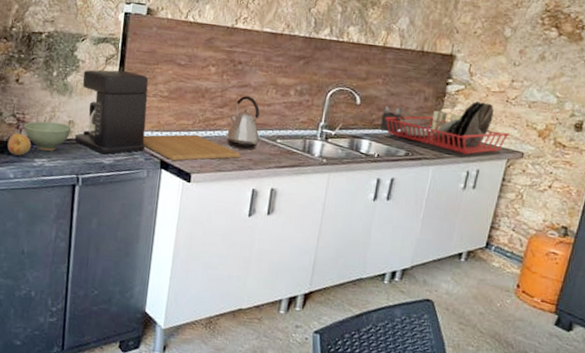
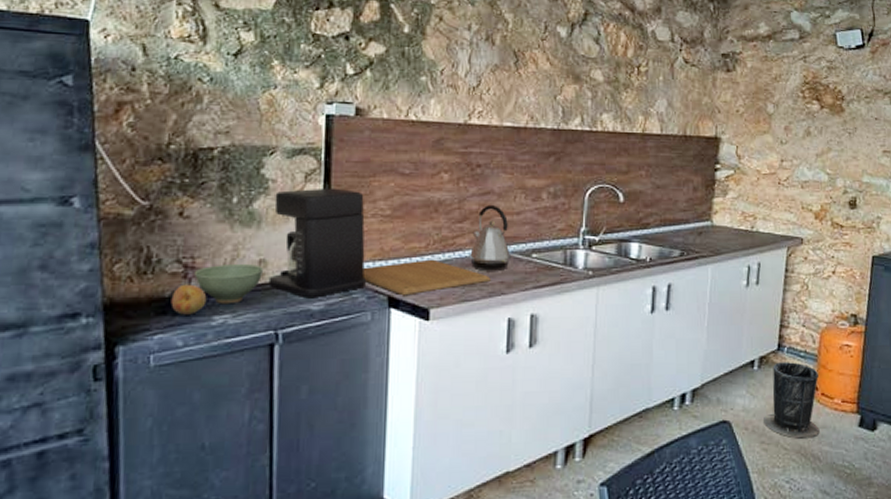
dish rack: present [380,100,510,159] -> none [649,186,786,252]
trash can: none [464,258,522,328] -> present [764,362,820,439]

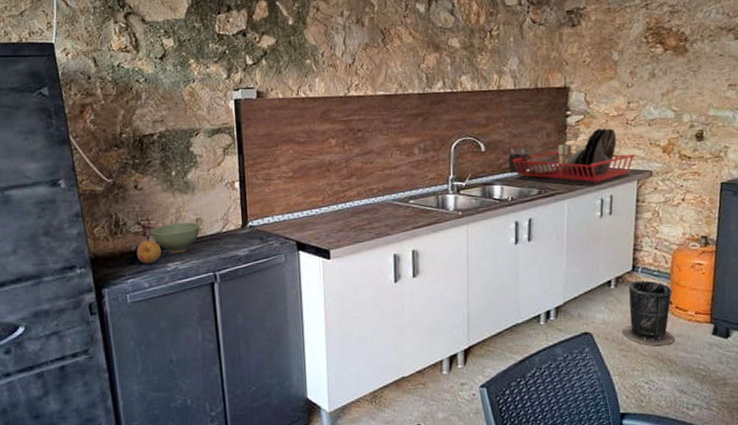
coffee maker: present [268,188,366,299] -> none [202,158,278,247]
chopping board: present [363,259,491,296] -> none [275,210,377,241]
kettle: present [470,205,510,271] -> none [358,162,392,217]
dish rack: none [649,186,786,252] -> present [509,128,635,187]

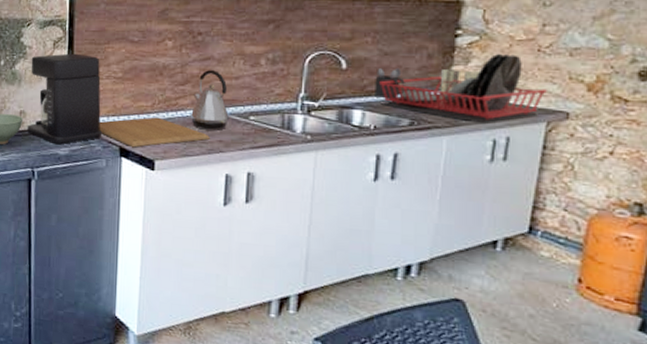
coffee maker: none [202,158,278,247] -> present [27,53,101,145]
chopping board: none [275,210,377,241] -> present [99,117,210,148]
kettle: none [358,162,392,217] -> present [191,70,229,130]
trash can: present [622,280,675,347] -> none [507,246,583,334]

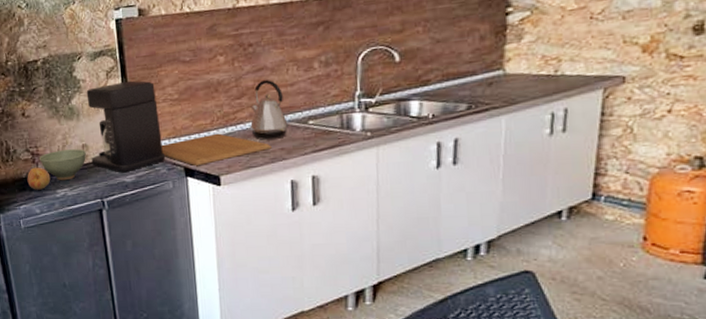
dish rack: present [375,53,547,125] -> none [430,25,602,100]

